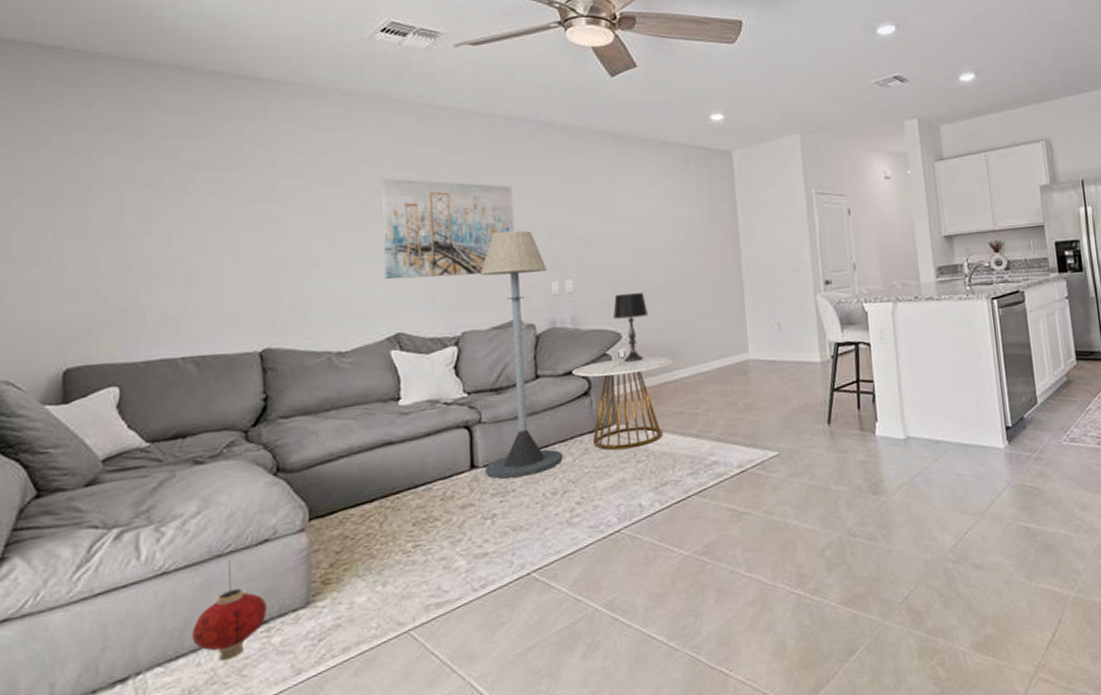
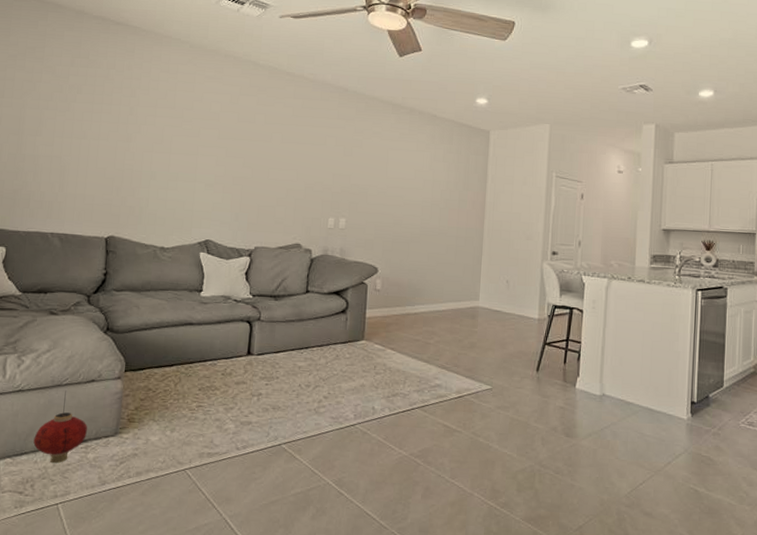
wall art: present [381,178,514,280] -> none [203,116,309,204]
floor lamp: present [480,230,563,479] -> none [257,172,327,368]
side table: present [571,348,674,450] -> none [334,280,417,362]
table lamp: present [613,292,649,363] -> none [374,236,402,293]

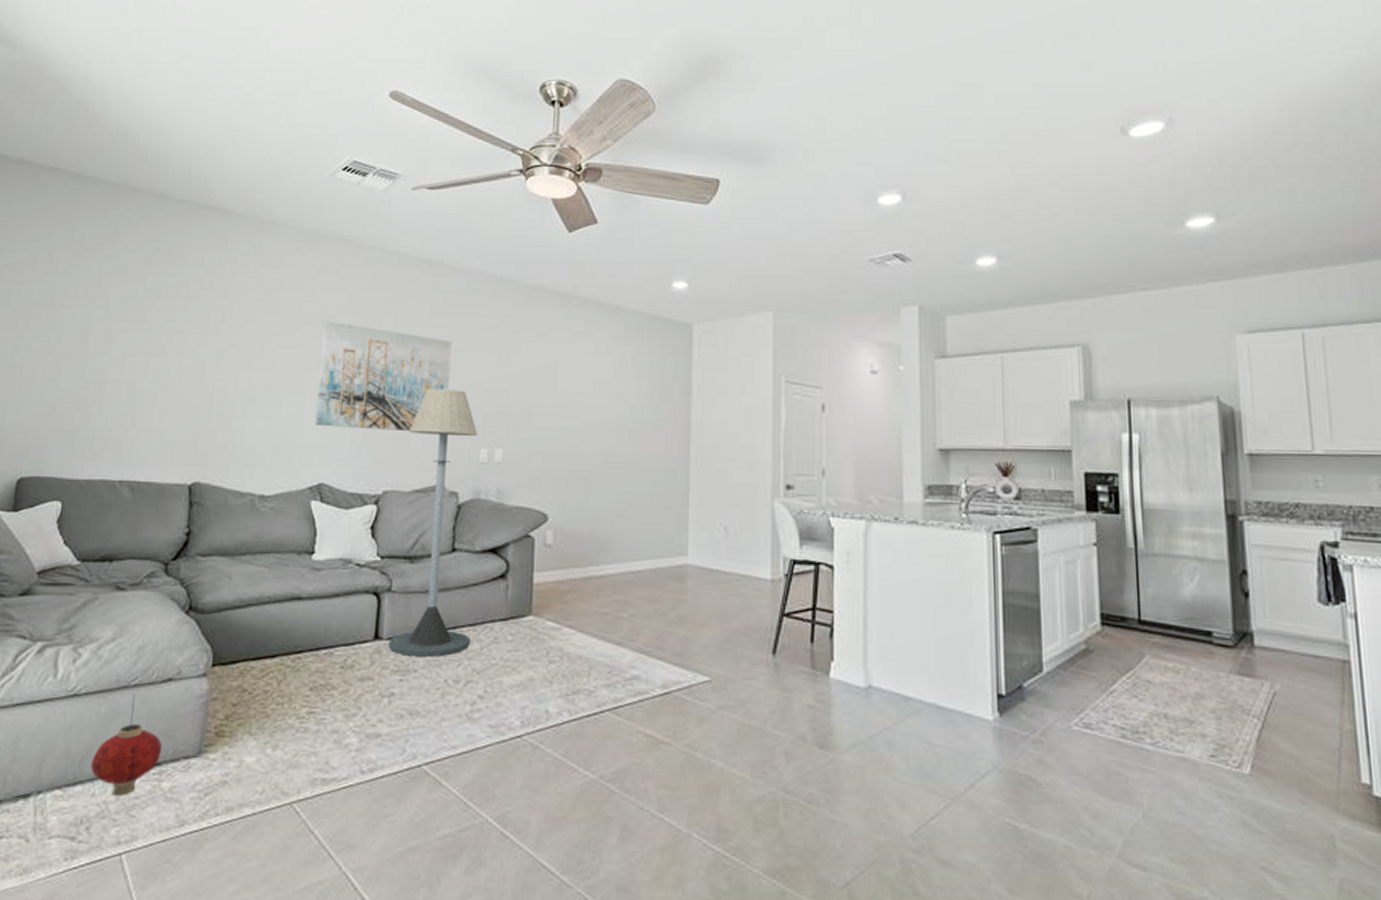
wall art: none [203,116,309,204] -> present [315,320,452,432]
floor lamp: none [257,172,327,368] -> present [388,389,478,657]

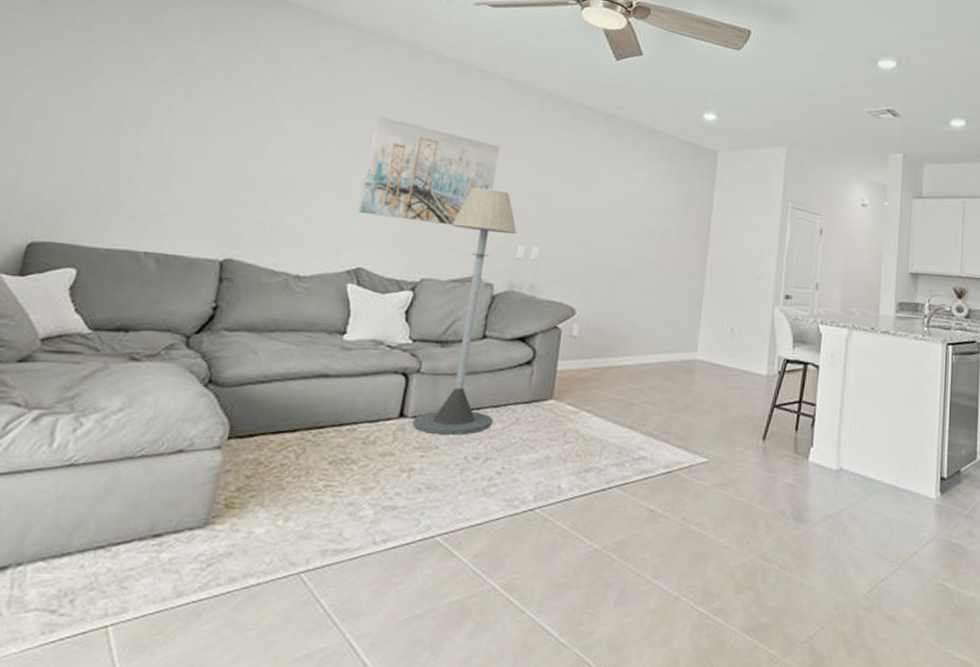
lantern: present [91,693,163,797] -> none [81,464,166,568]

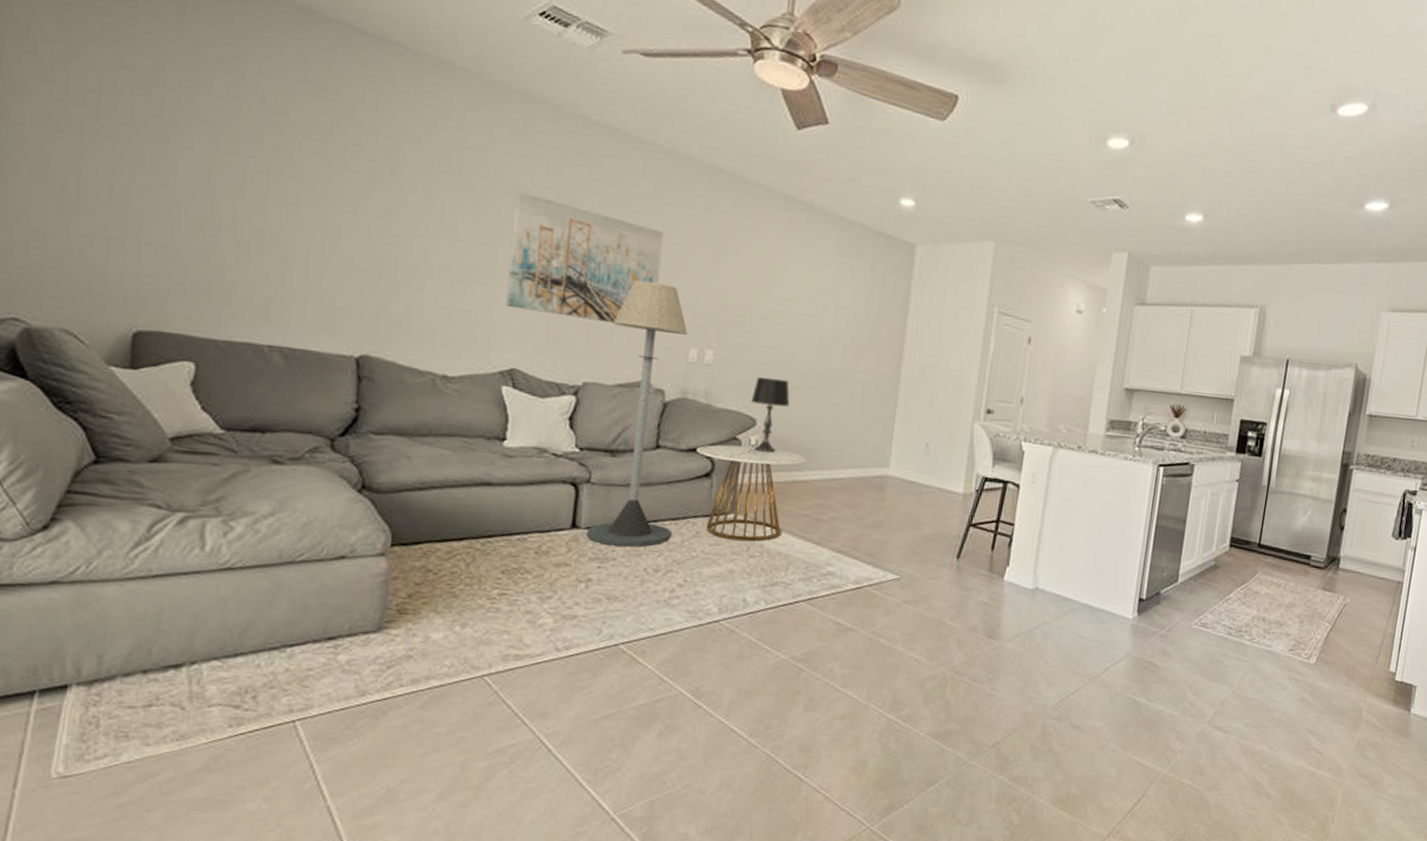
side table: none [519,324,622,427] -> present [696,435,808,542]
table lamp: none [571,270,607,341] -> present [751,376,790,454]

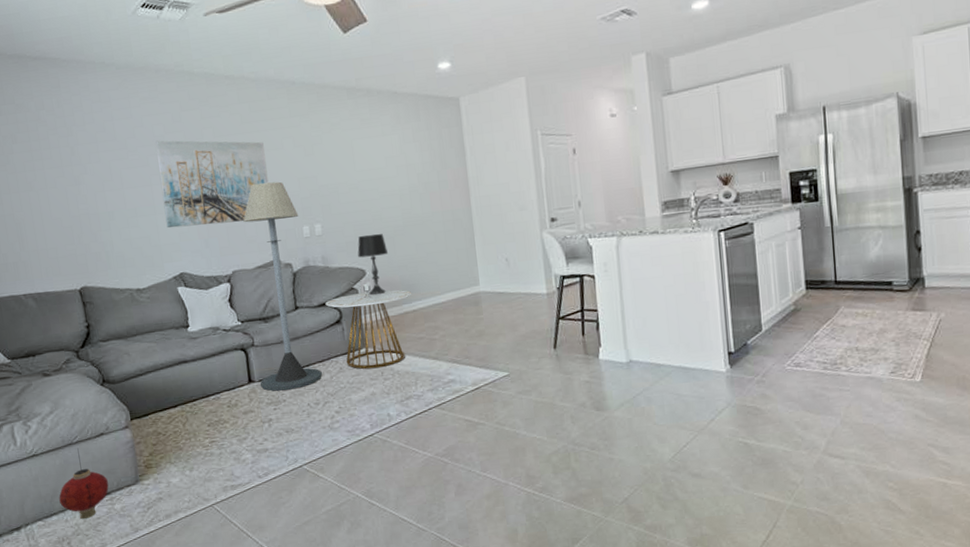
lantern: none [253,569,337,668] -> present [59,448,109,520]

